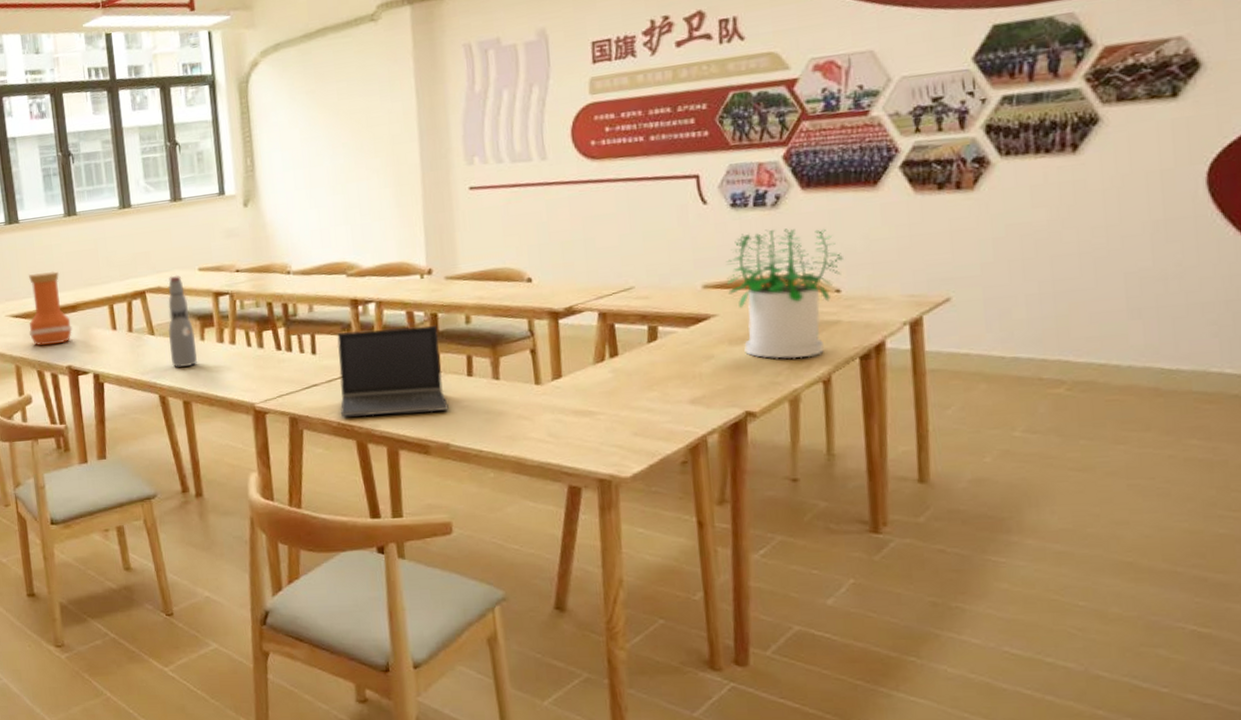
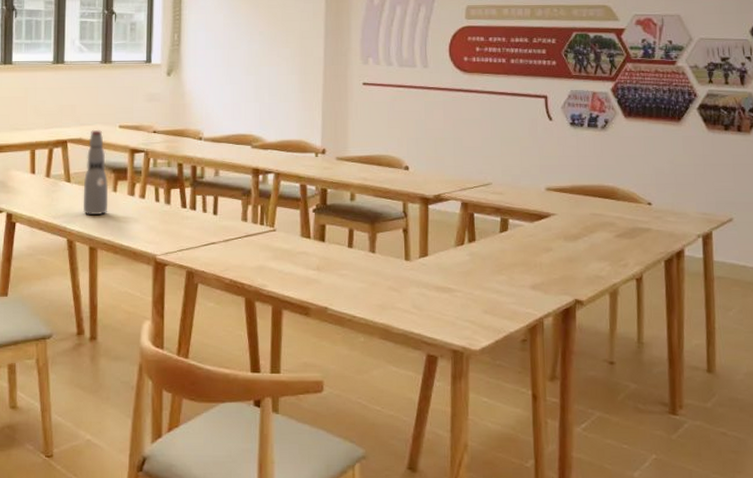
laptop computer: present [337,325,450,417] -> none [234,197,331,278]
potted plant: present [725,228,843,359] -> none [564,147,654,258]

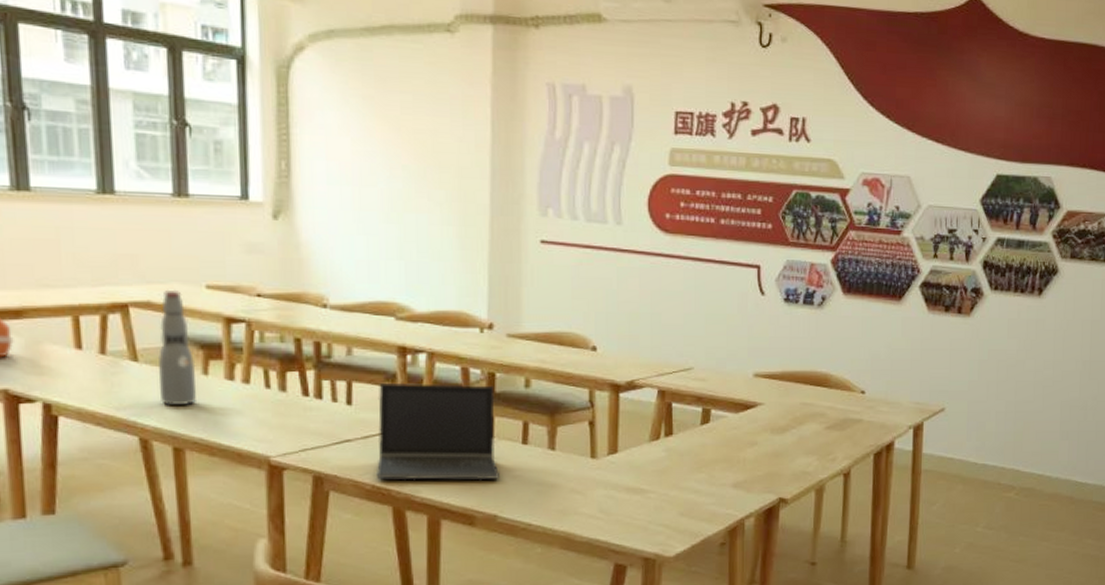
laptop computer: none [234,197,331,278] -> present [377,382,501,481]

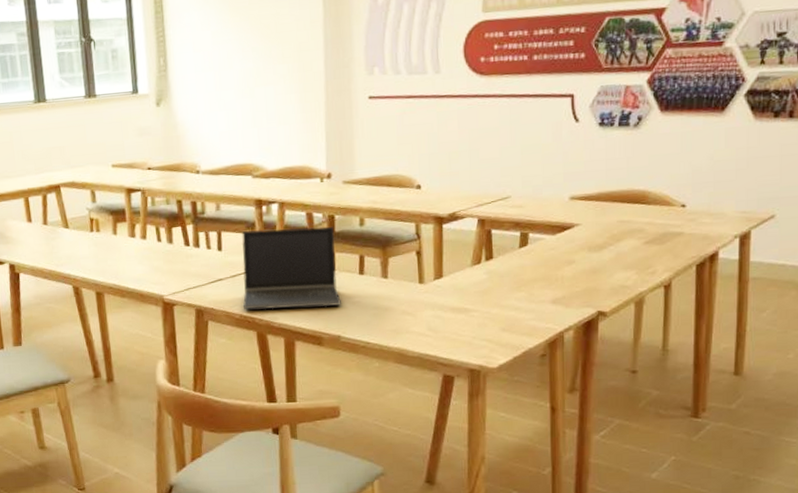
bottle: present [158,289,197,406] -> none [82,170,110,261]

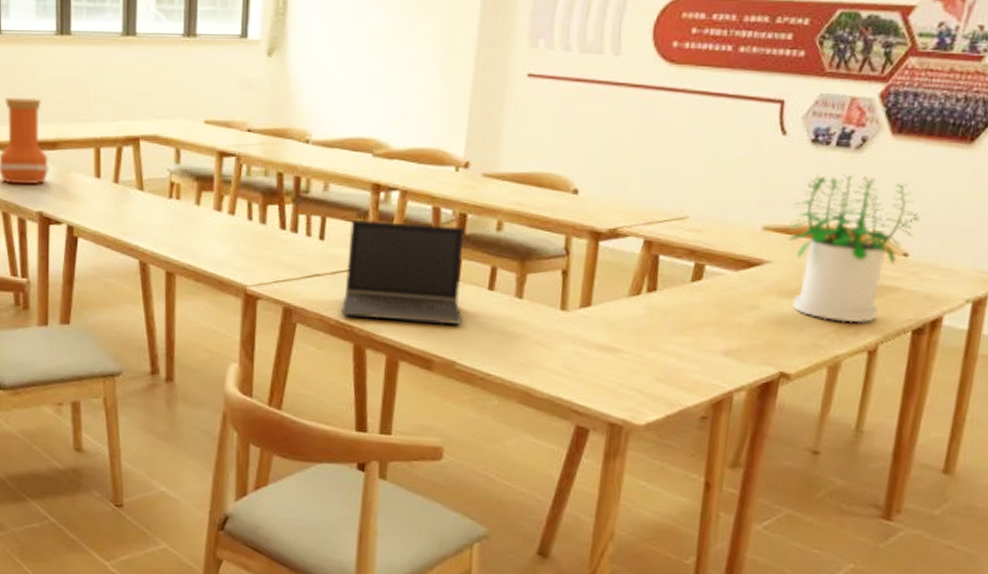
potted plant: none [591,147,690,266] -> present [789,174,920,324]

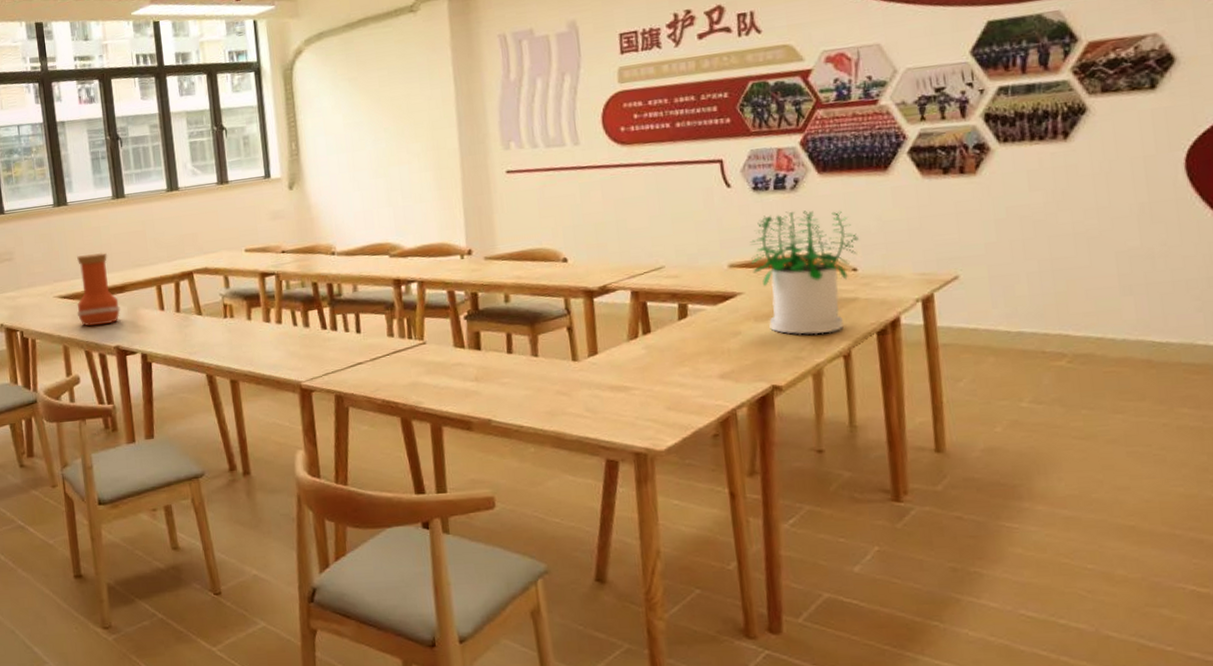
laptop computer: present [342,219,465,325] -> none [381,304,491,395]

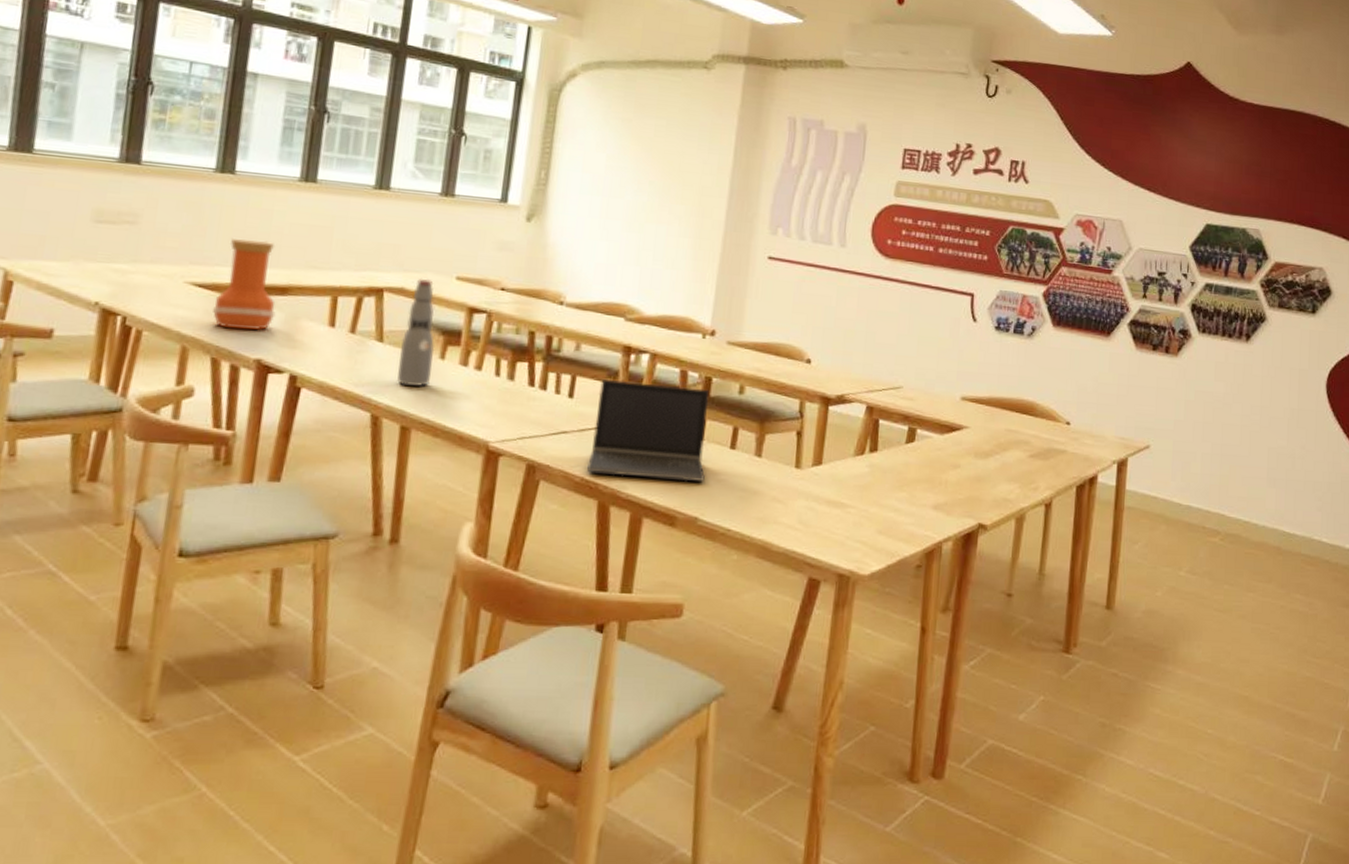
bottle: none [215,256,245,348] -> present [397,278,435,386]
laptop computer: none [381,304,491,395] -> present [587,379,710,482]
potted plant: present [749,210,859,335] -> none [981,356,1076,481]

